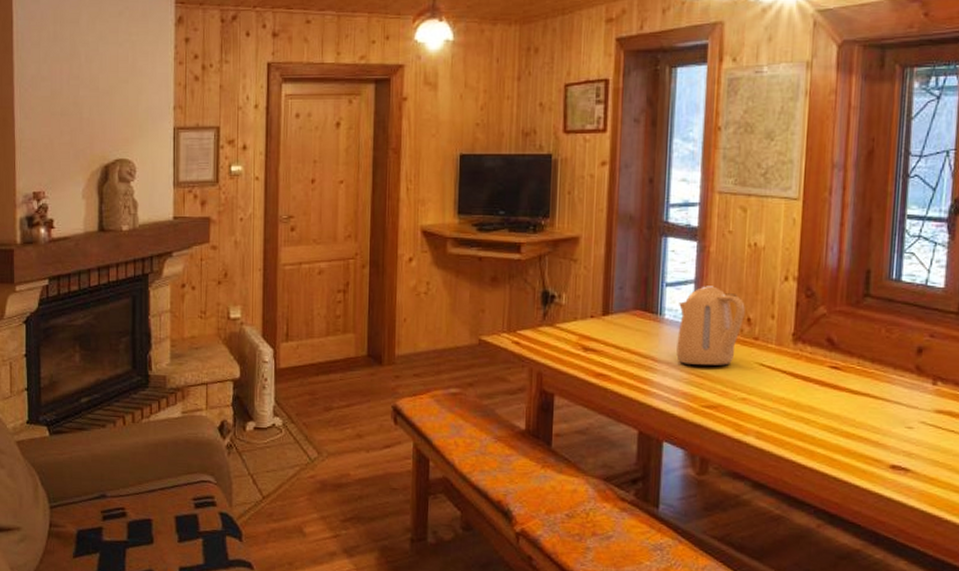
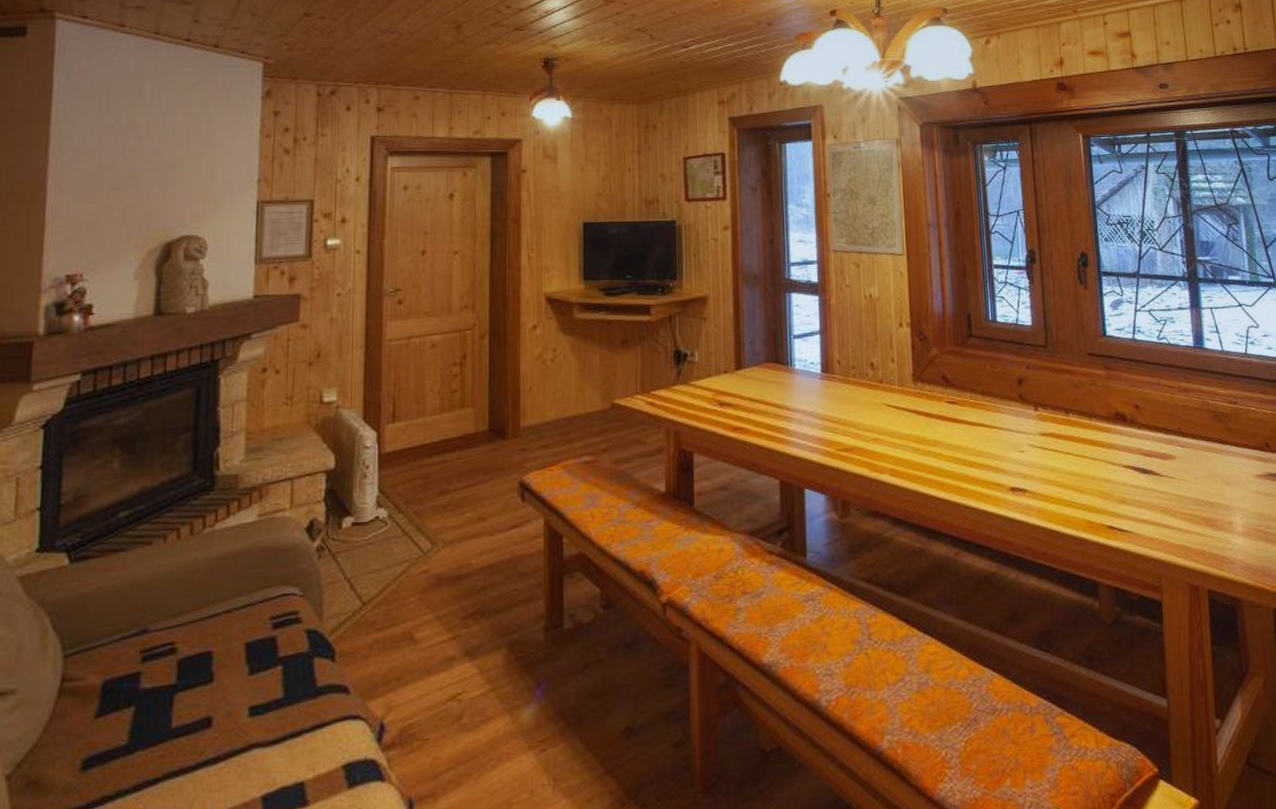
kettle: present [676,286,745,366] -> none [807,335,868,411]

